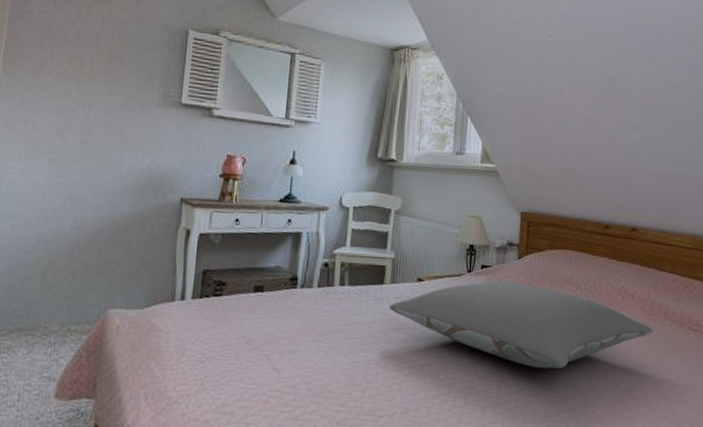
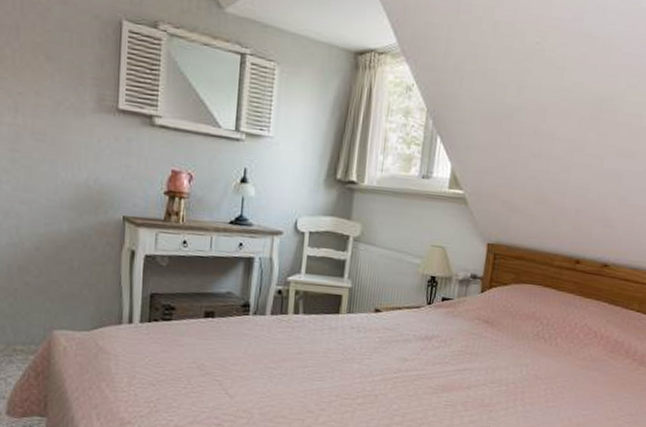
pillow: present [388,280,654,369] -> none [344,314,613,402]

